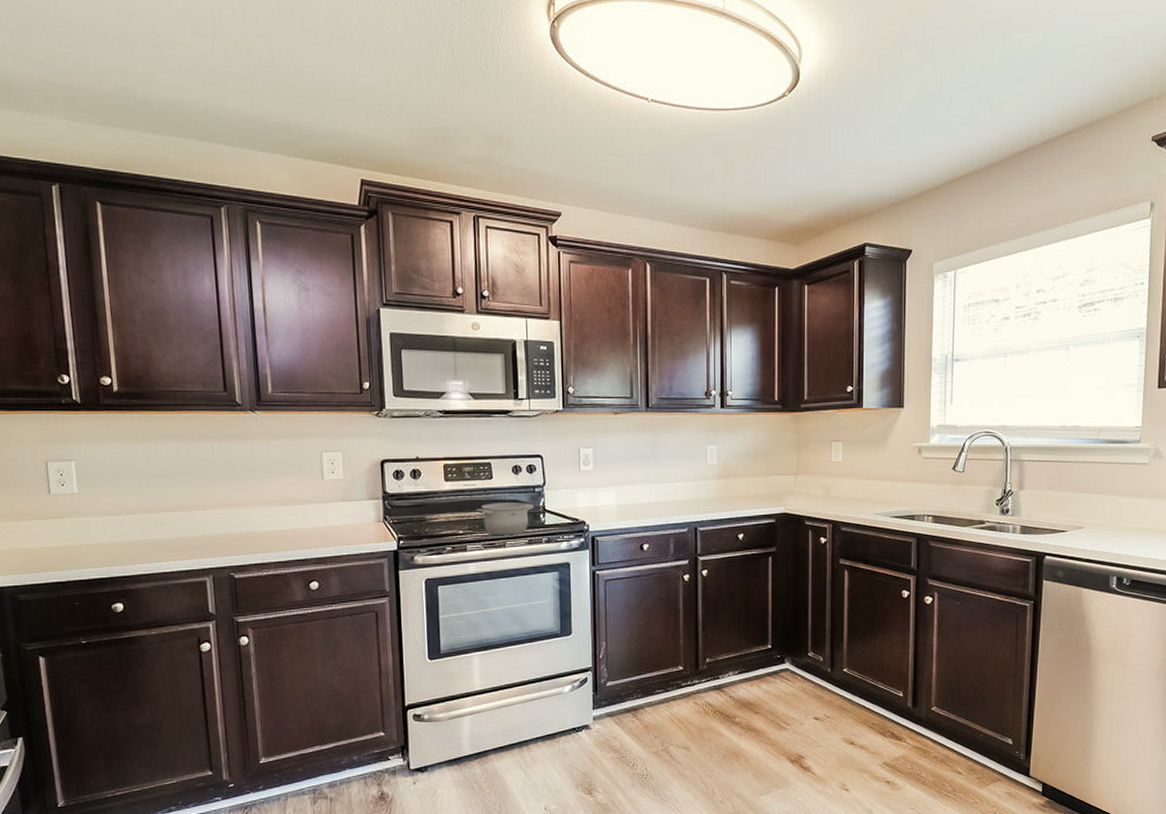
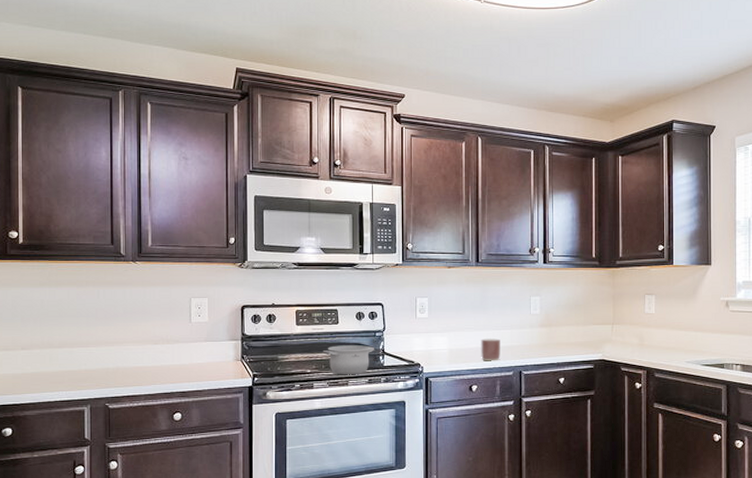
mug: none [652,492,674,518] -> present [481,338,500,361]

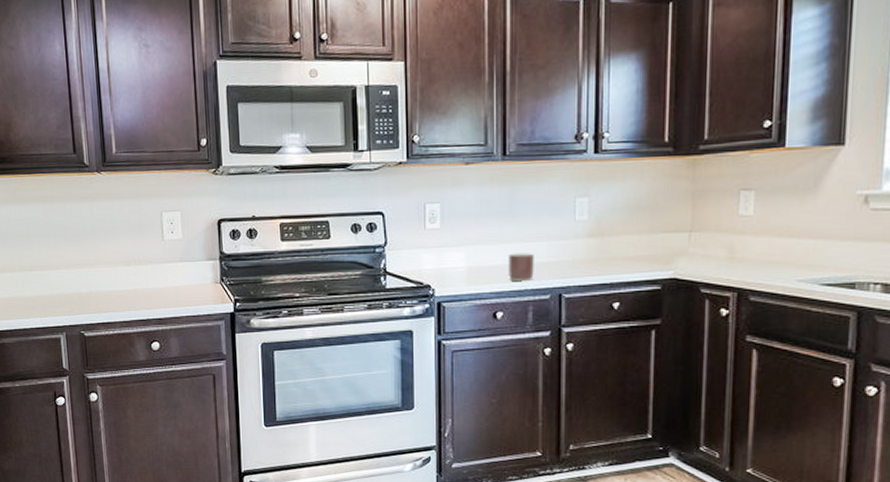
cooking pot: present [322,345,375,375] -> none [312,264,375,300]

